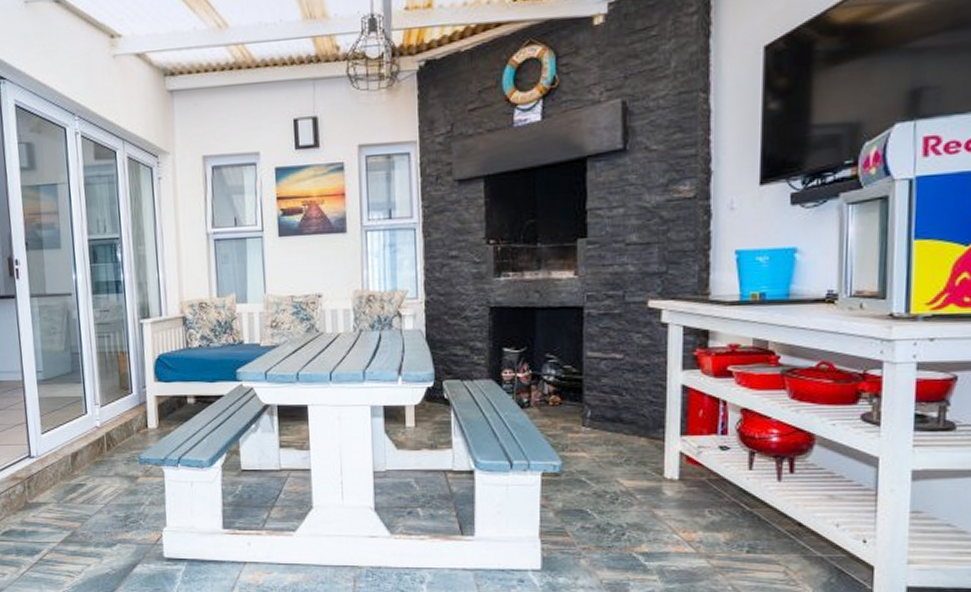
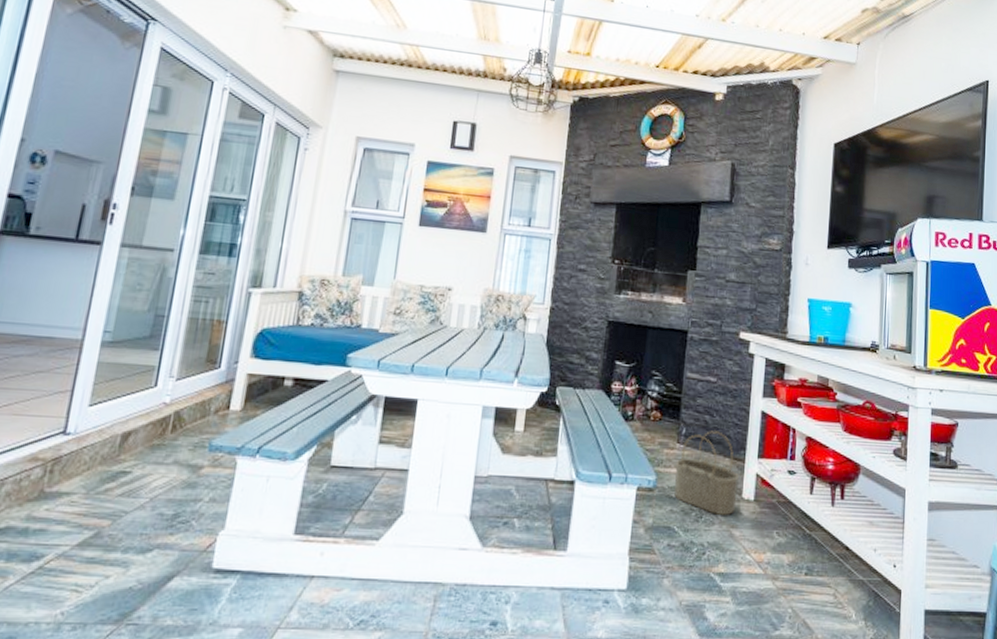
wicker basket: none [582,411,658,496] -> present [673,431,739,515]

